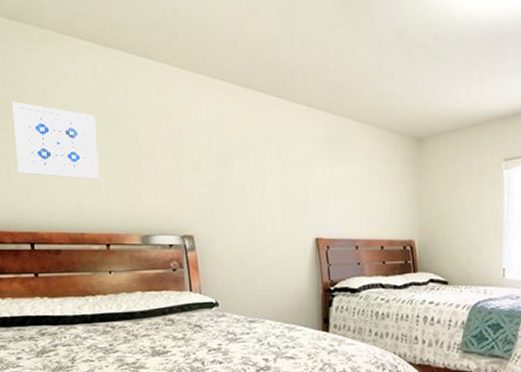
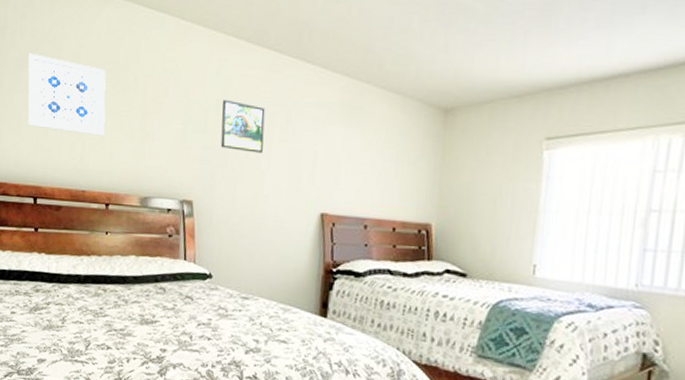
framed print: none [214,138,257,187] -> present [220,99,266,153]

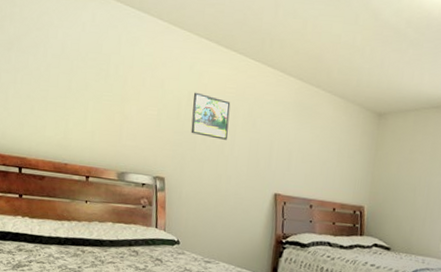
wall art: present [27,53,106,136] -> none [15,37,90,117]

